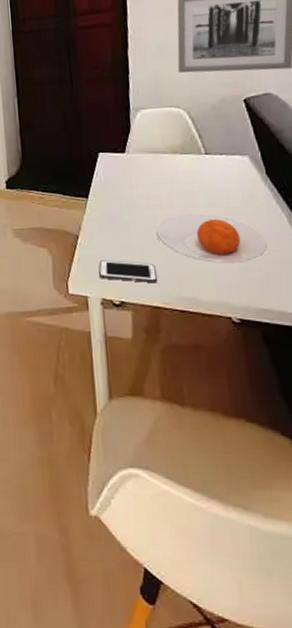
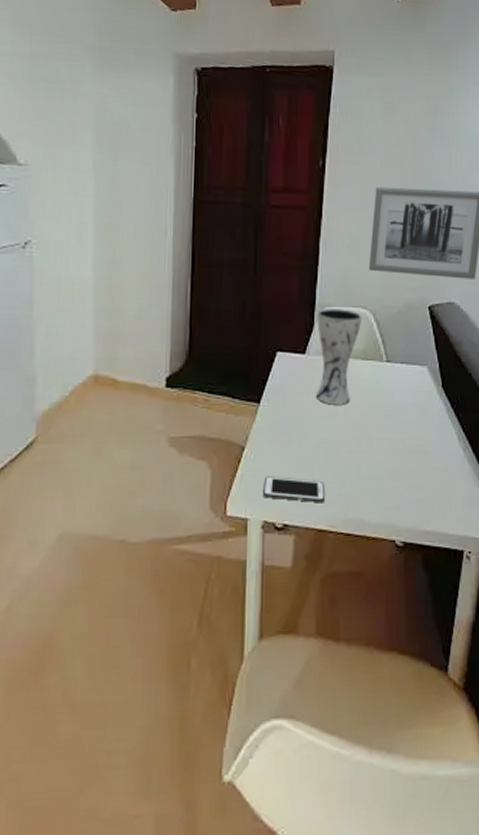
vase: none [132,109,177,197] -> present [316,308,362,405]
plate: present [156,213,267,264] -> none [329,426,436,482]

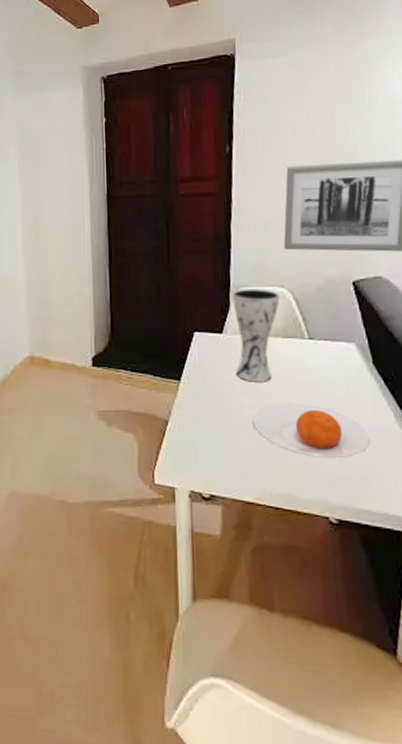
cell phone: present [263,476,326,503] -> none [188,449,252,477]
plate: none [329,426,436,482] -> present [252,403,370,459]

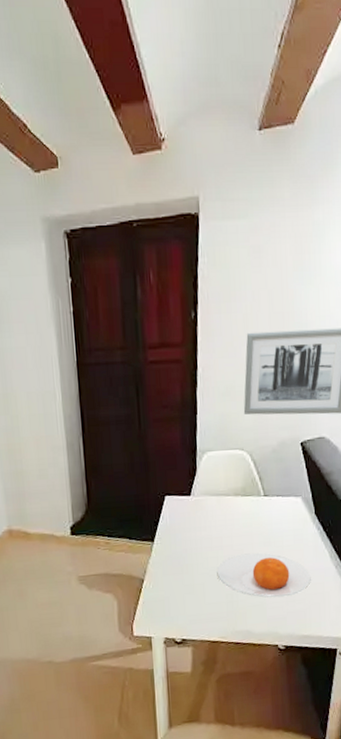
vase: present [232,288,280,382] -> none [199,452,240,538]

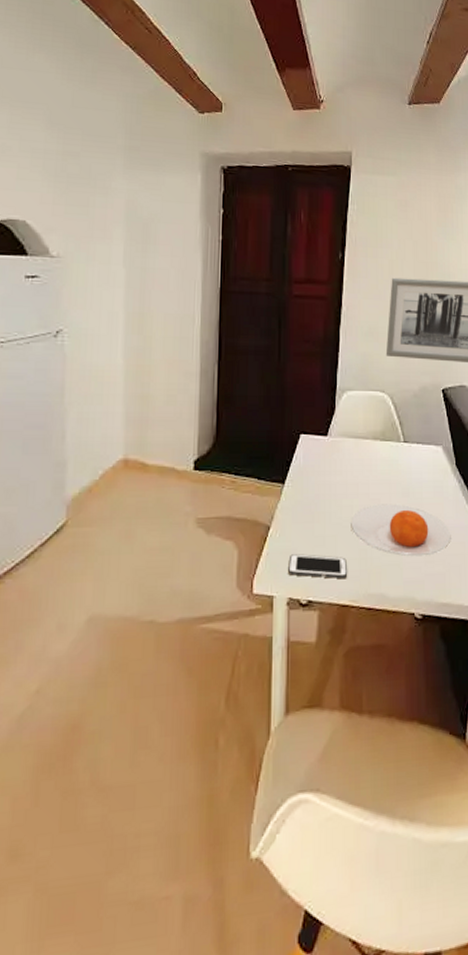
cell phone: none [162,601,217,620] -> present [288,554,348,579]

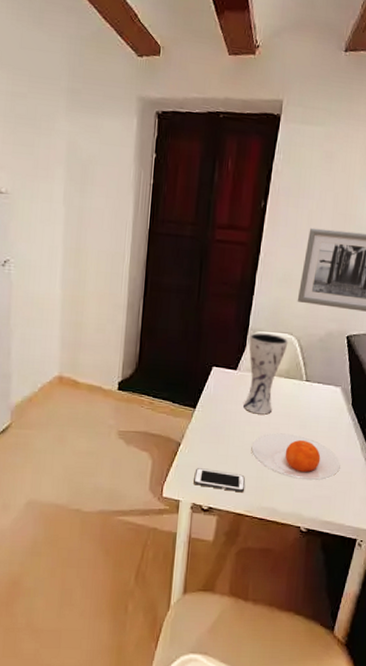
vase: none [338,392,381,484] -> present [243,332,289,415]

